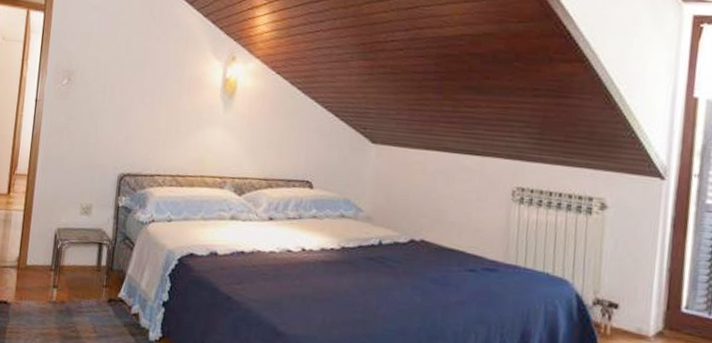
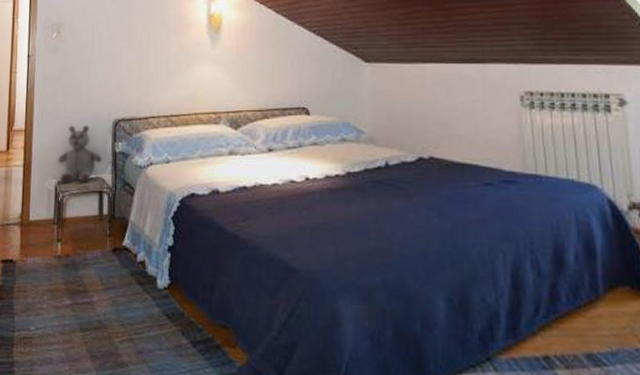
stuffed bear: none [59,175,105,233] -> present [57,125,103,184]

